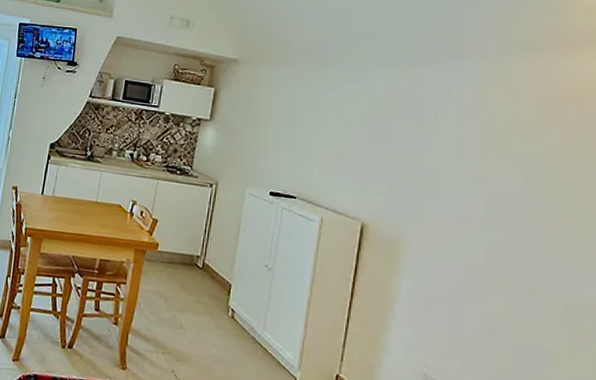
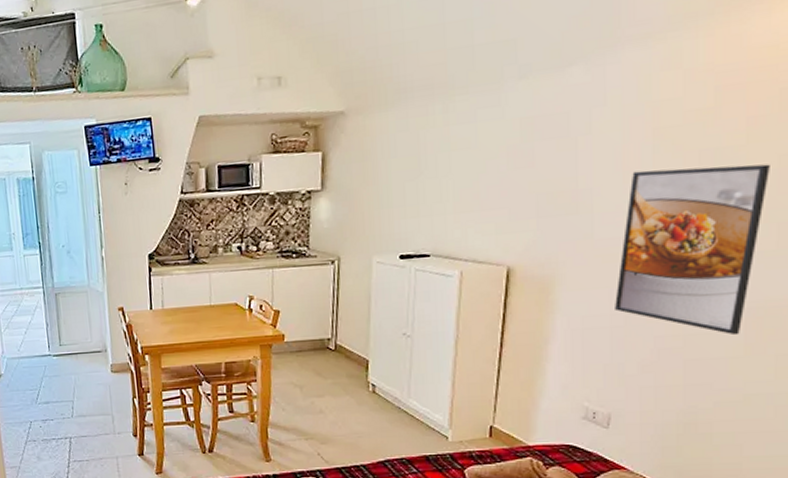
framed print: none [453,161,582,329] -> present [615,164,772,336]

